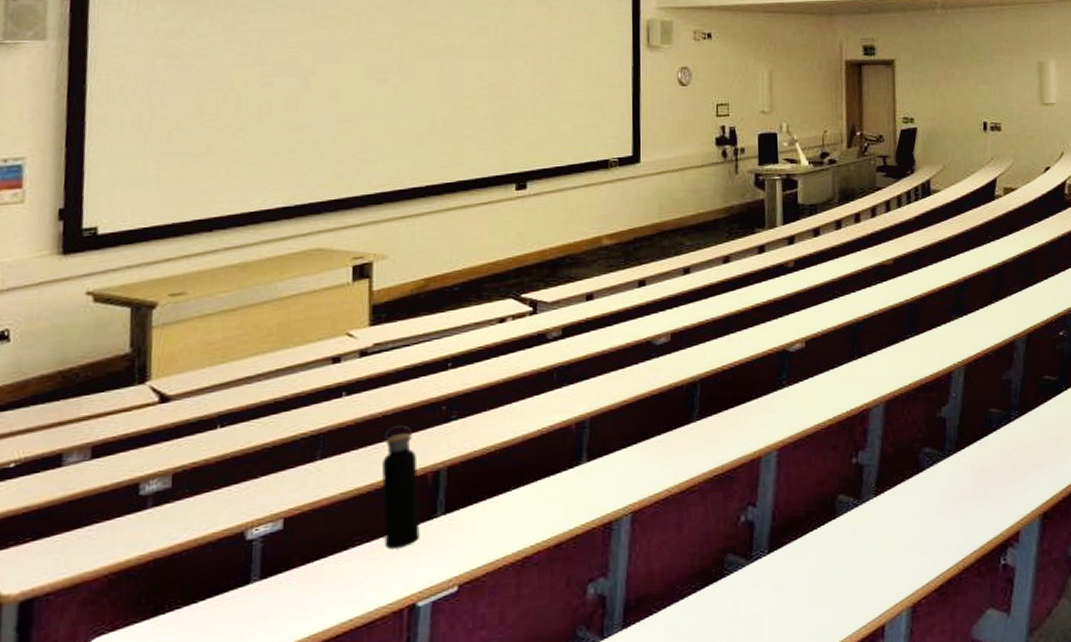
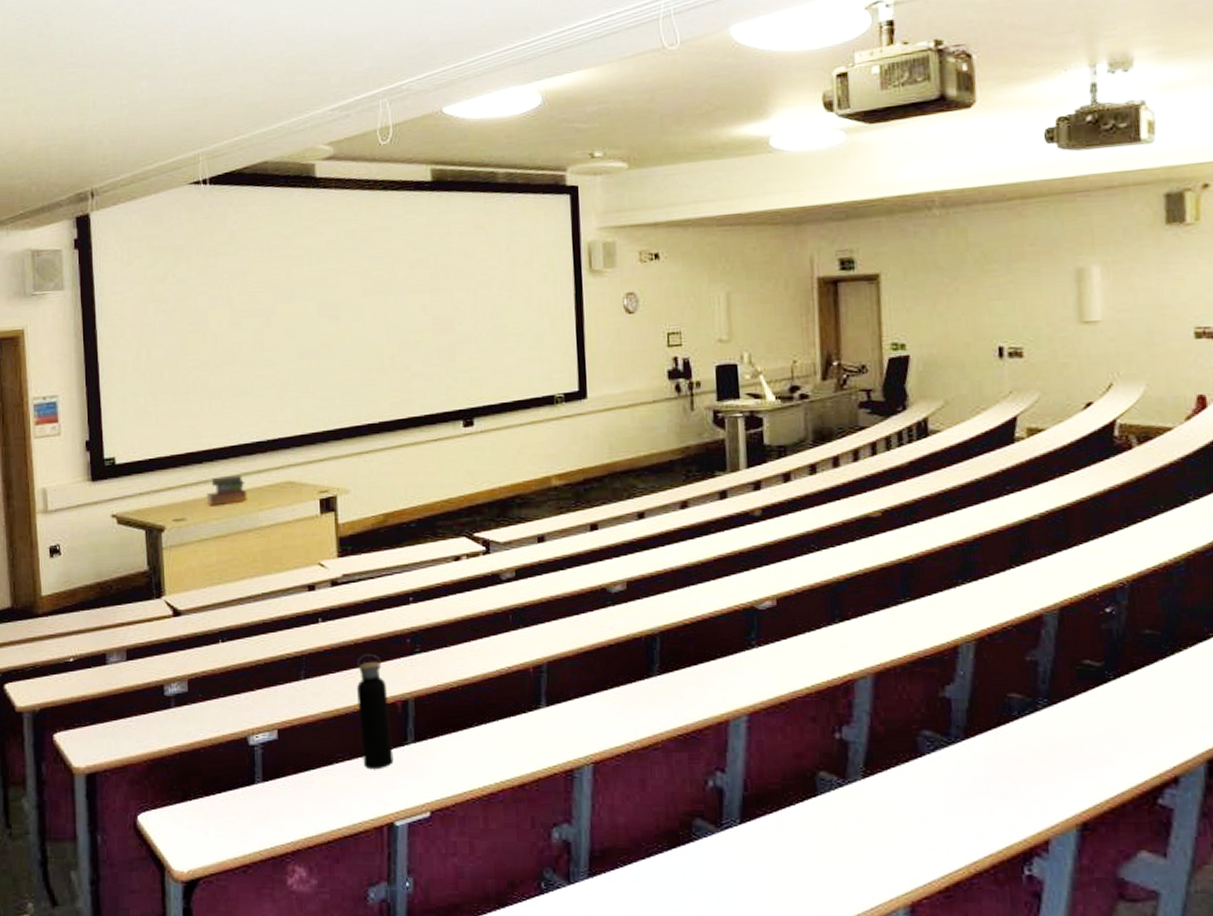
books: none [214,242,266,278] -> present [206,474,247,506]

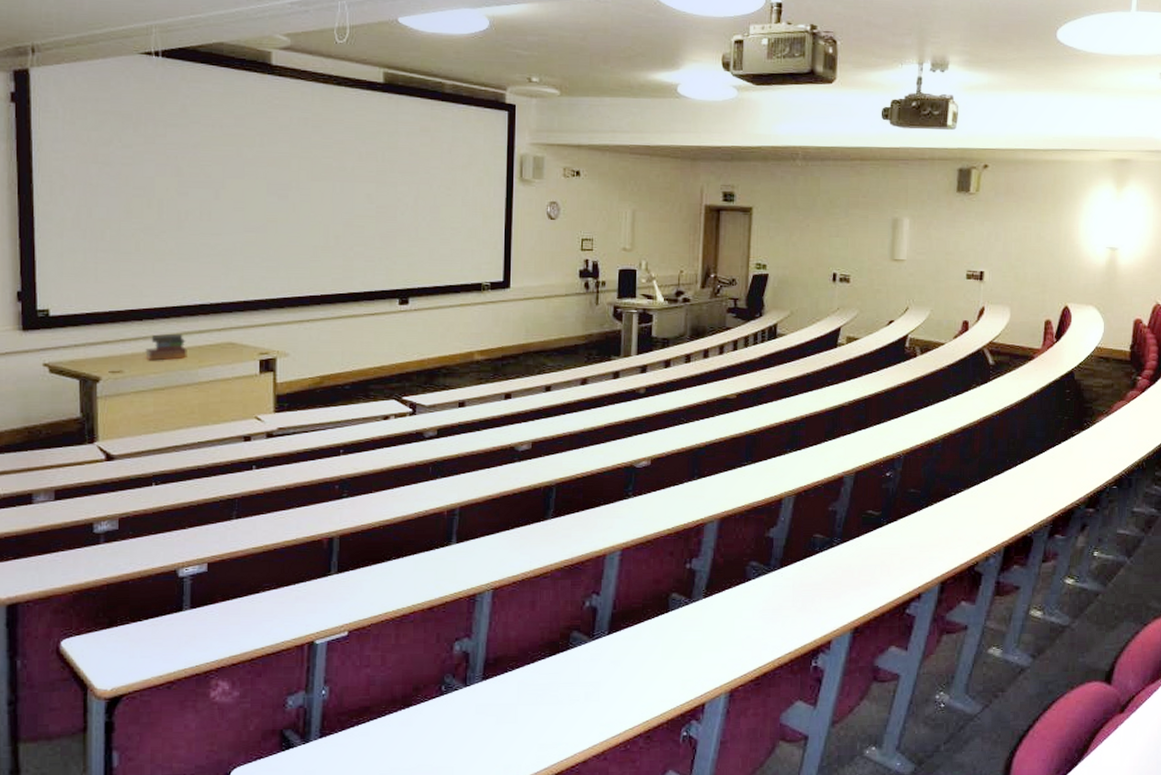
water bottle: present [357,653,394,768] -> none [286,497,317,596]

